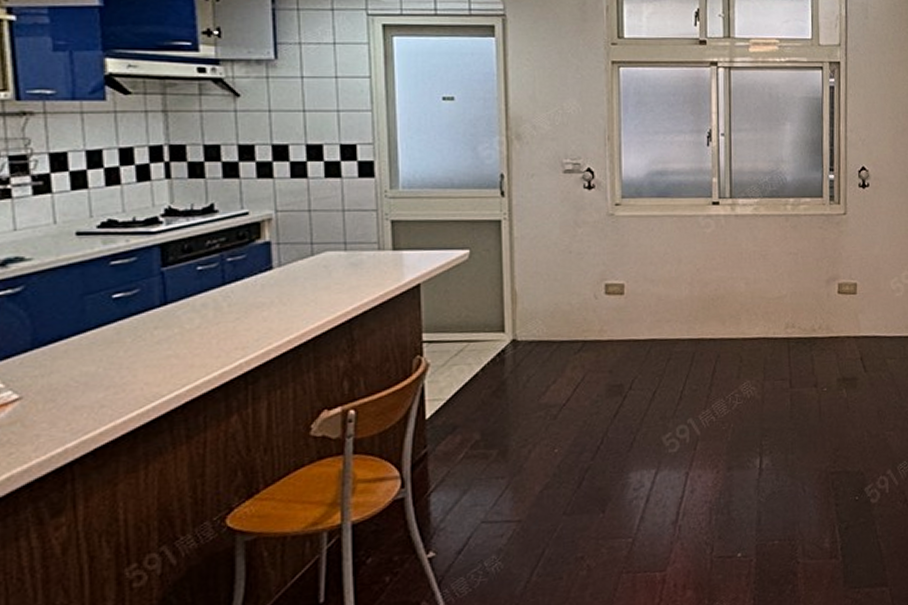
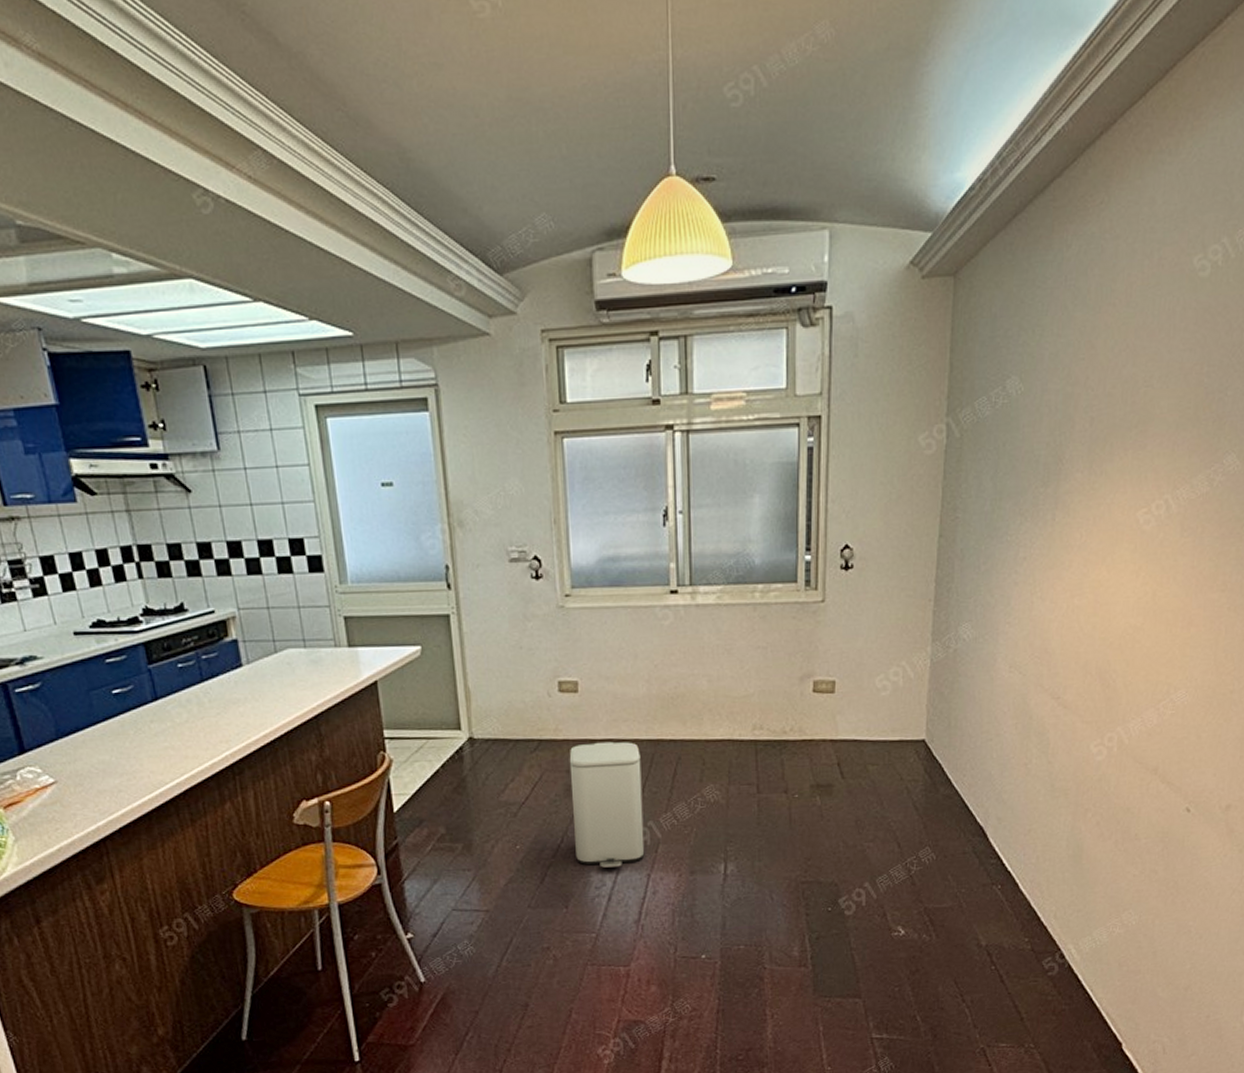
pedal bin: none [612,341,684,468] -> present [569,741,645,868]

